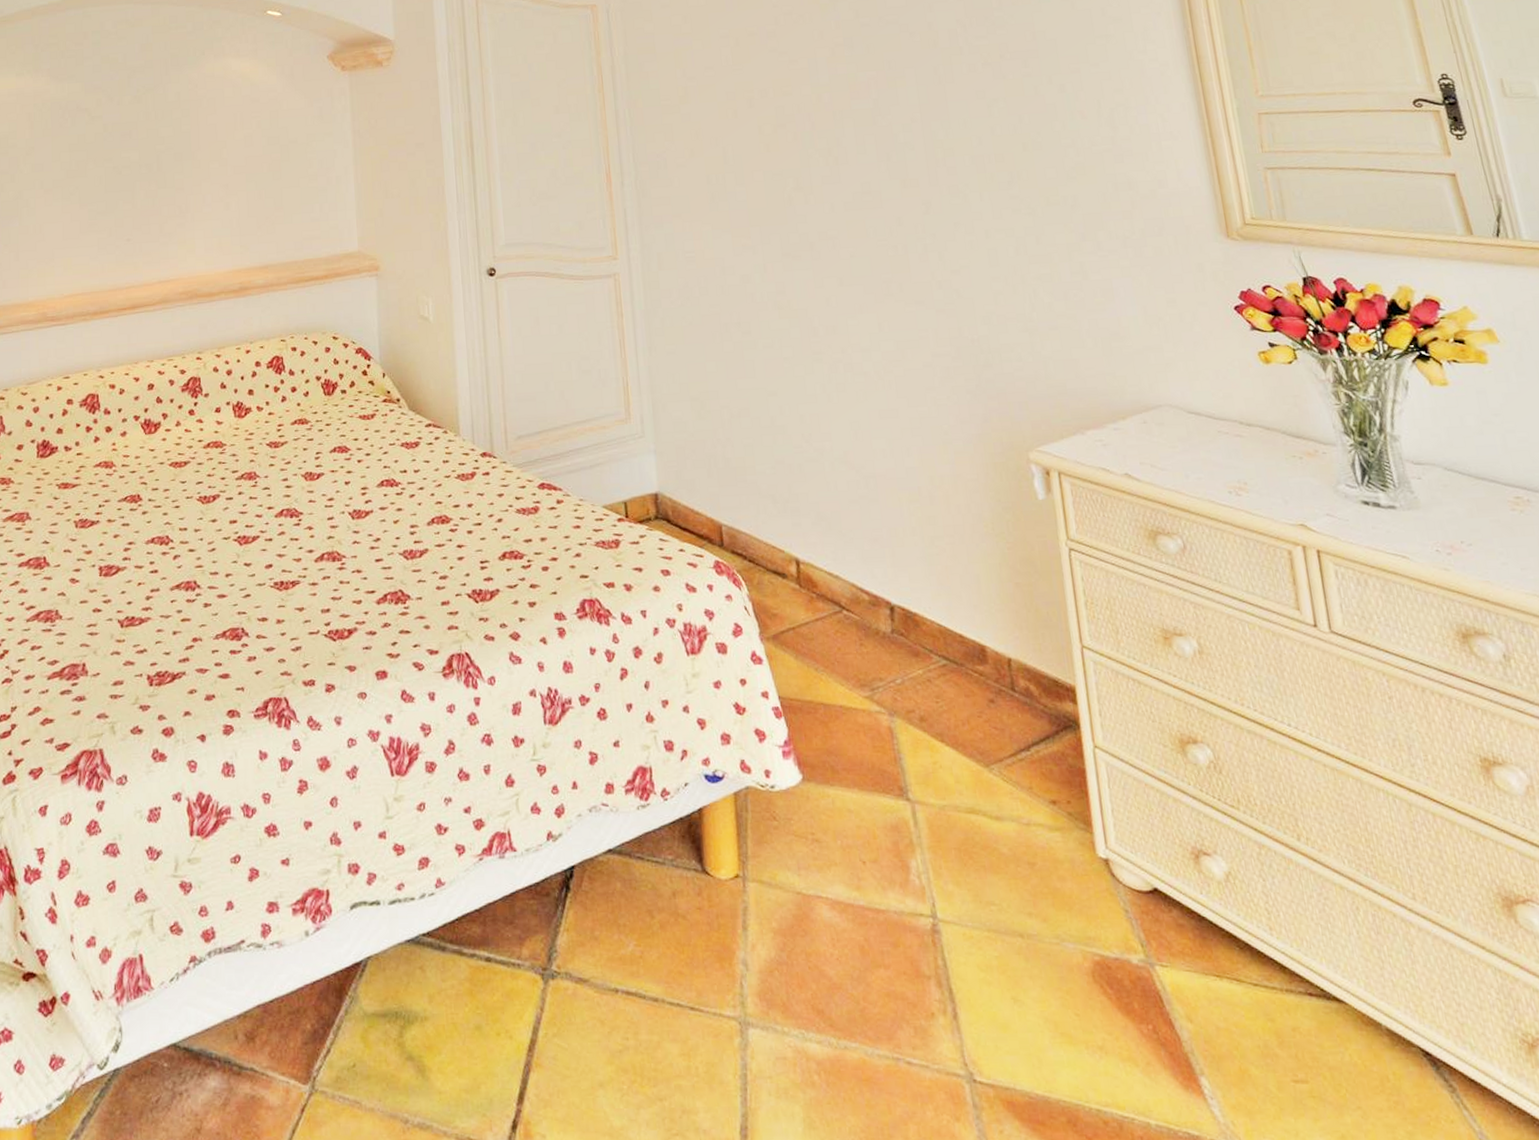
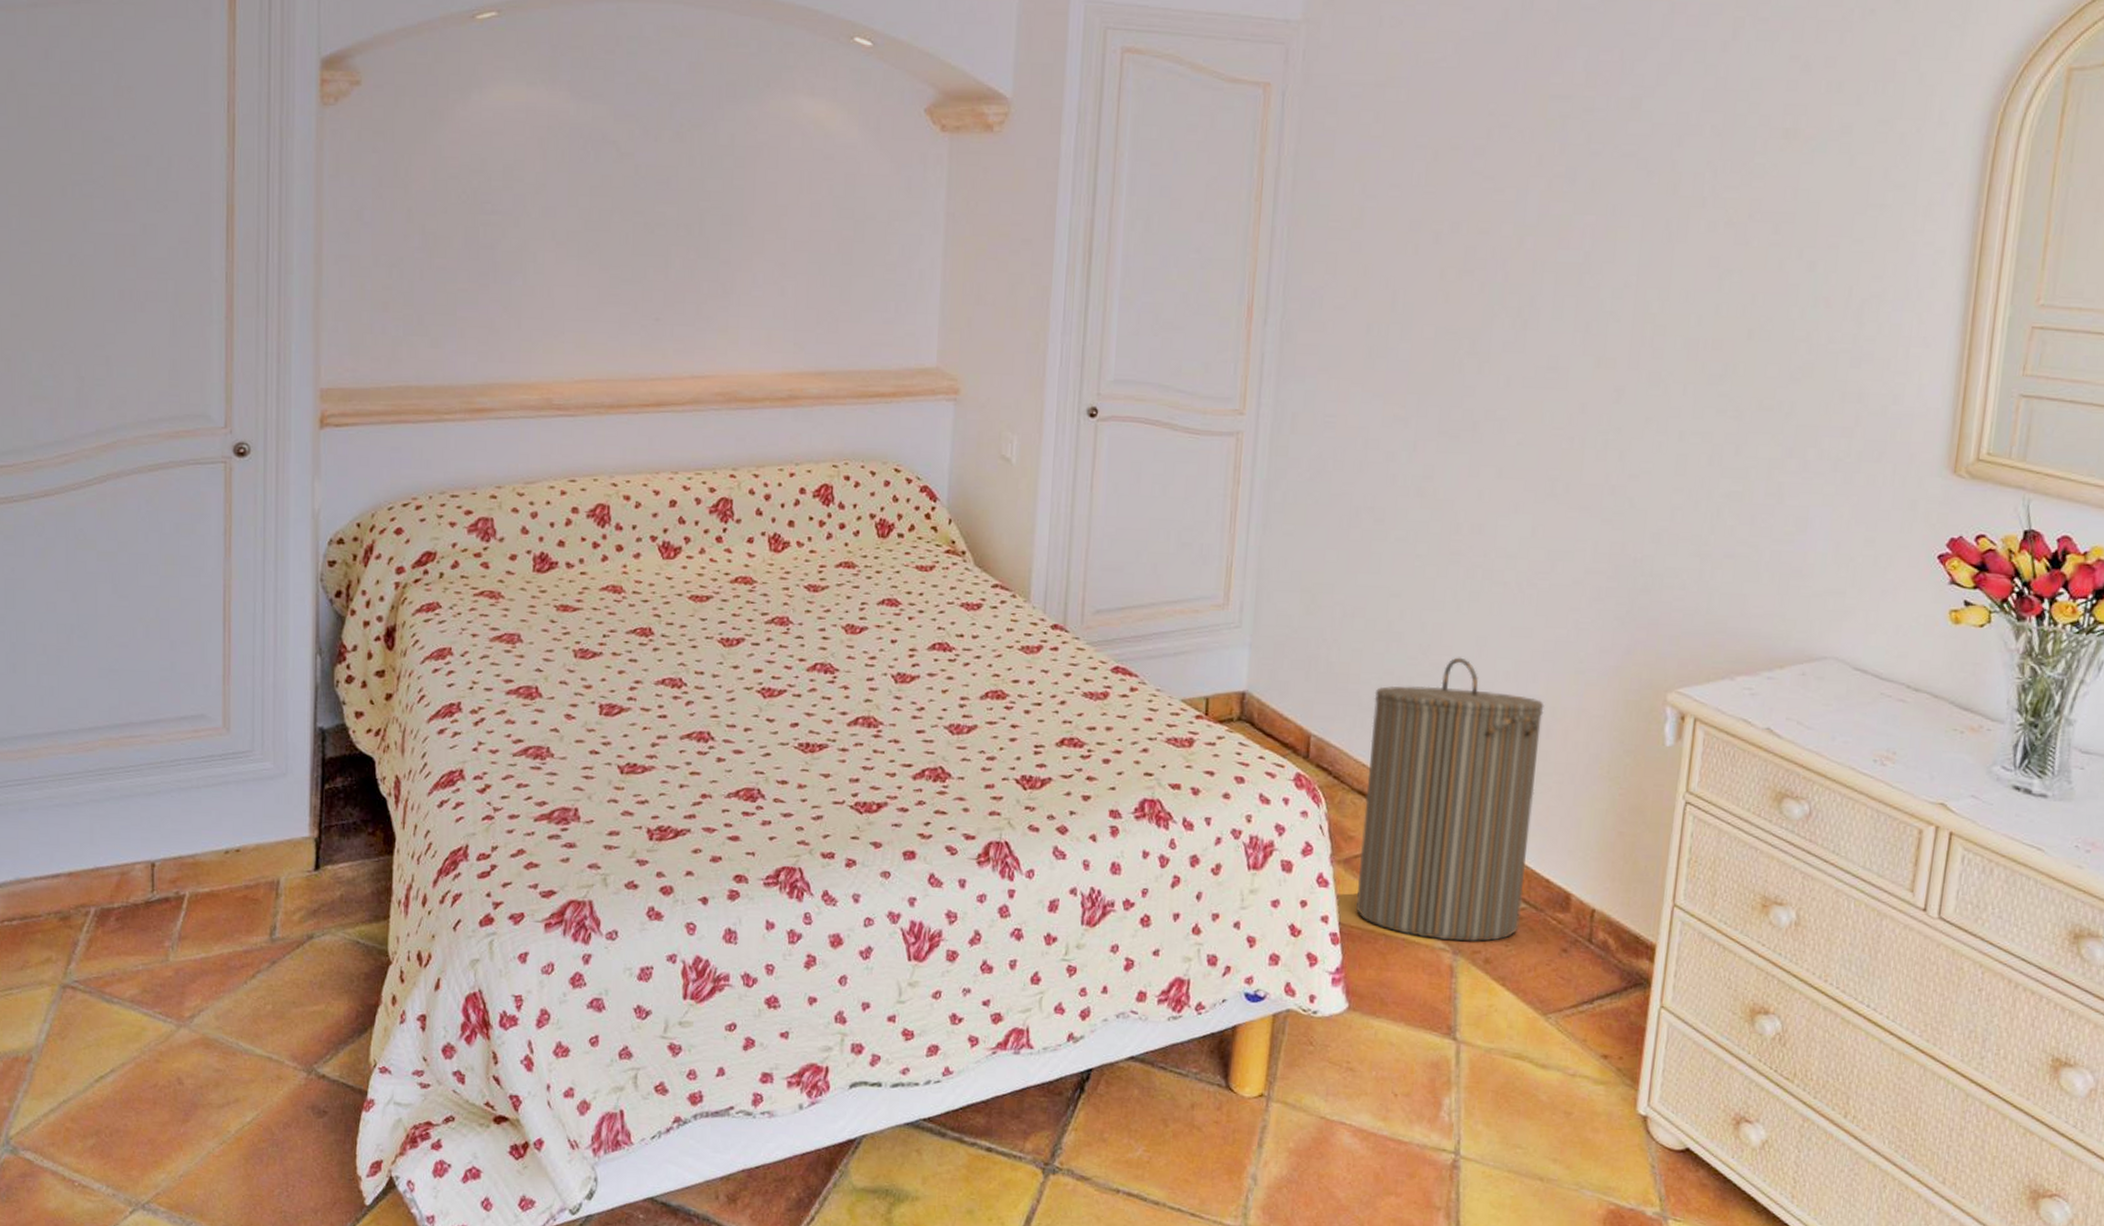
laundry hamper: none [771,441,945,703] -> present [1356,657,1544,942]

